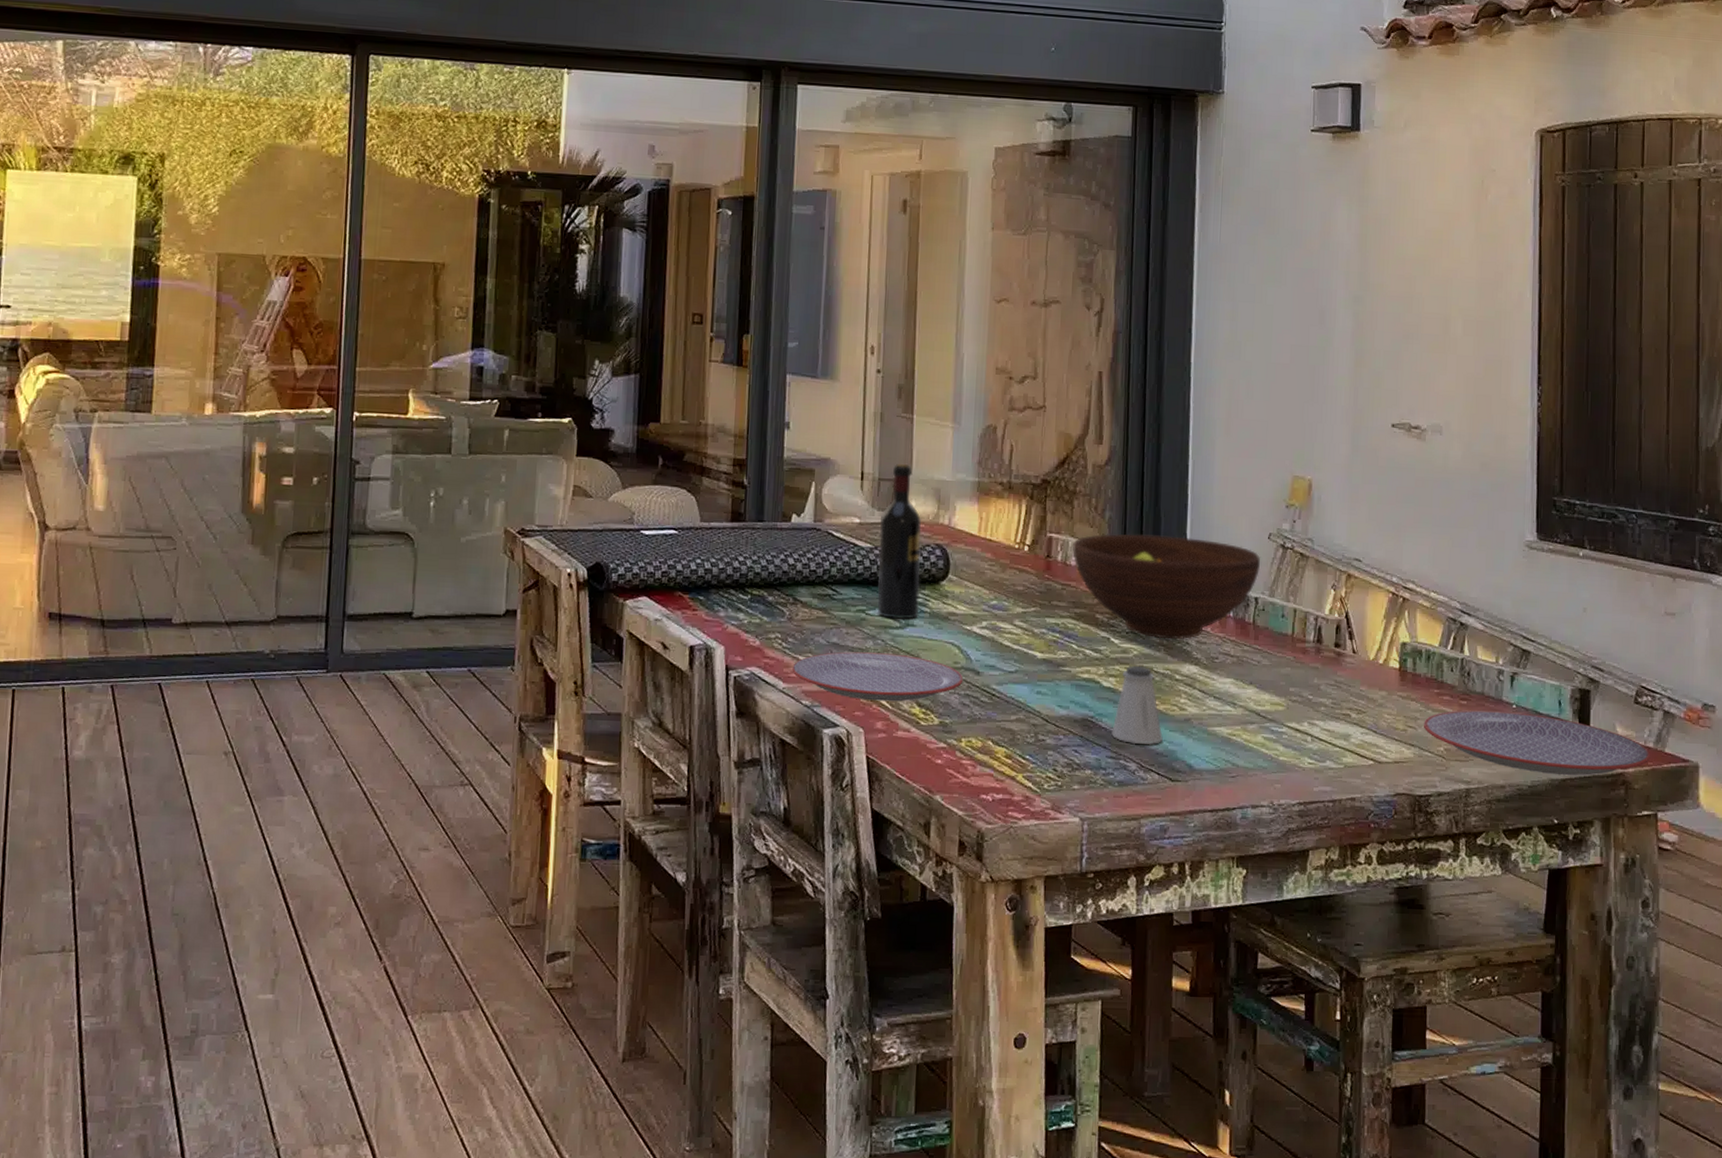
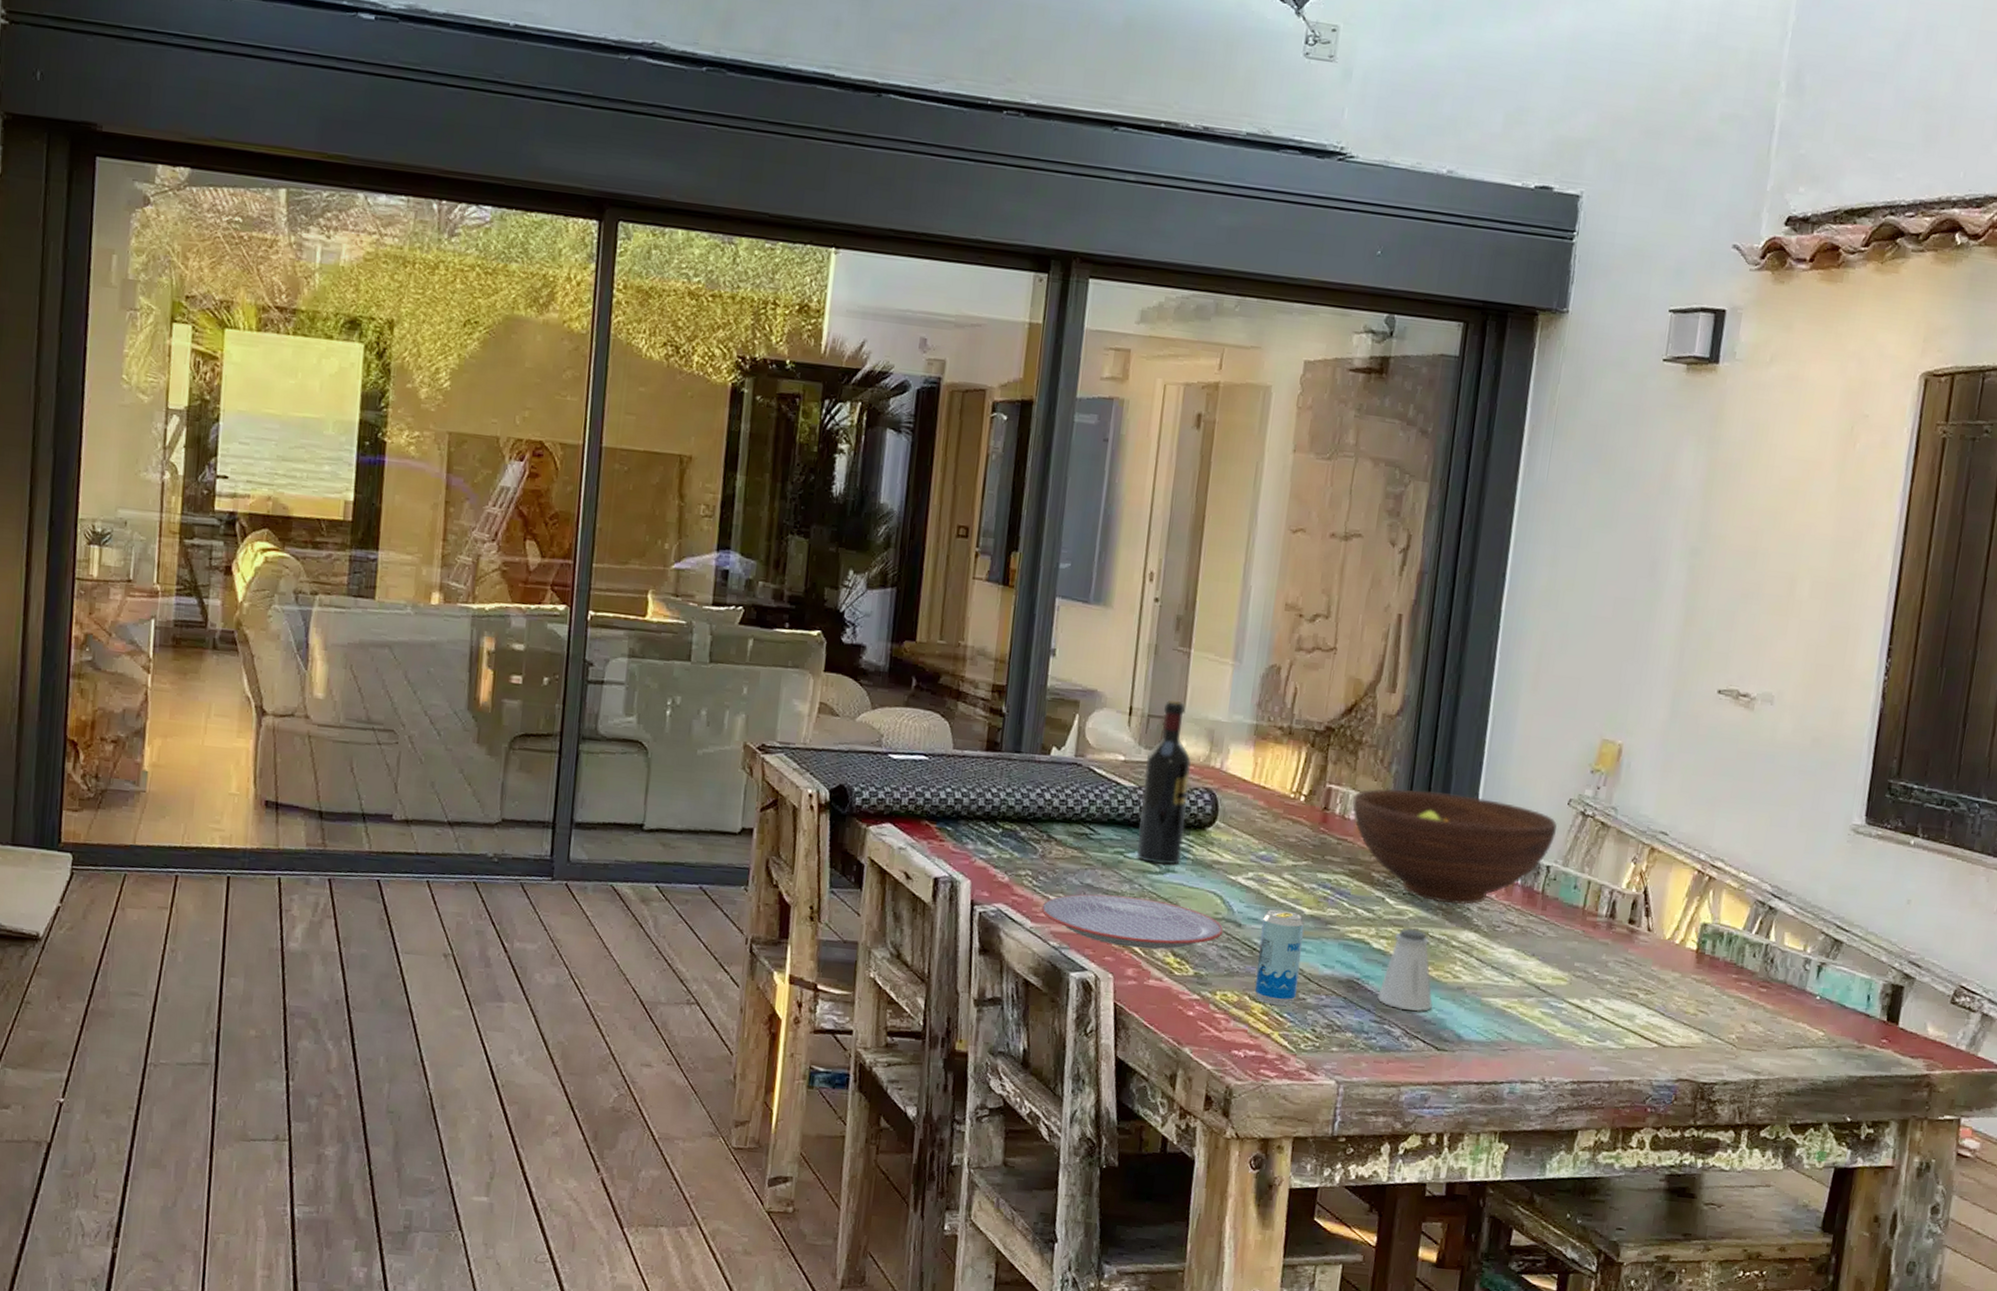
beverage can: none [997,655,1038,748] -> present [1254,909,1304,1006]
plate: present [1424,710,1651,775] -> none [1716,998,1961,1075]

